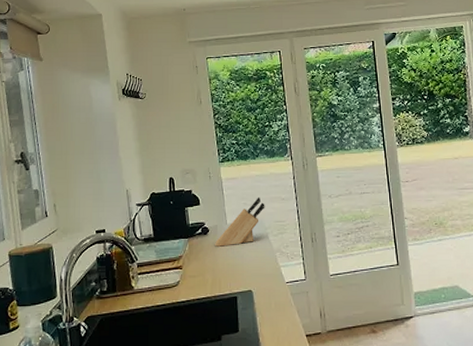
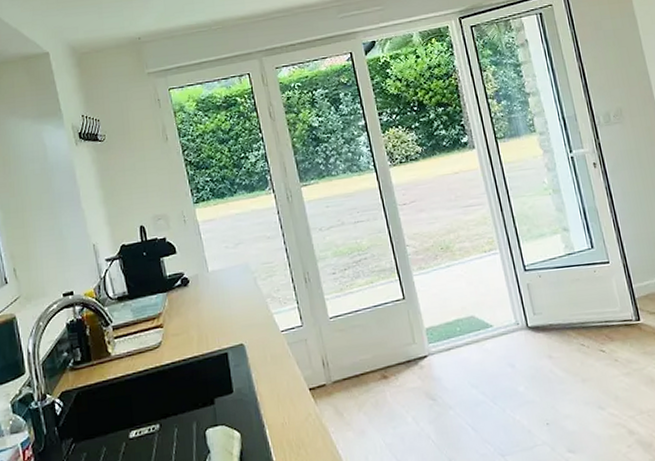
knife block: present [215,196,265,247] -> none [197,237,250,299]

